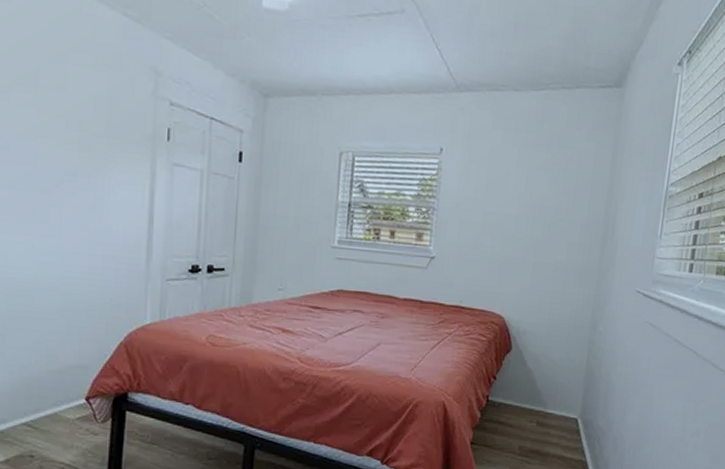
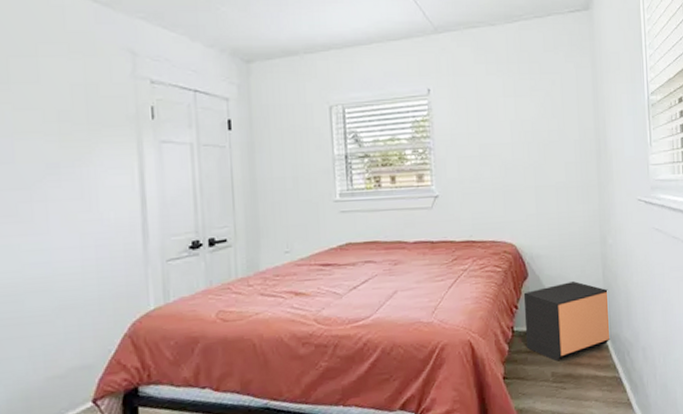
nightstand: none [498,362,590,436] -> present [523,281,611,362]

